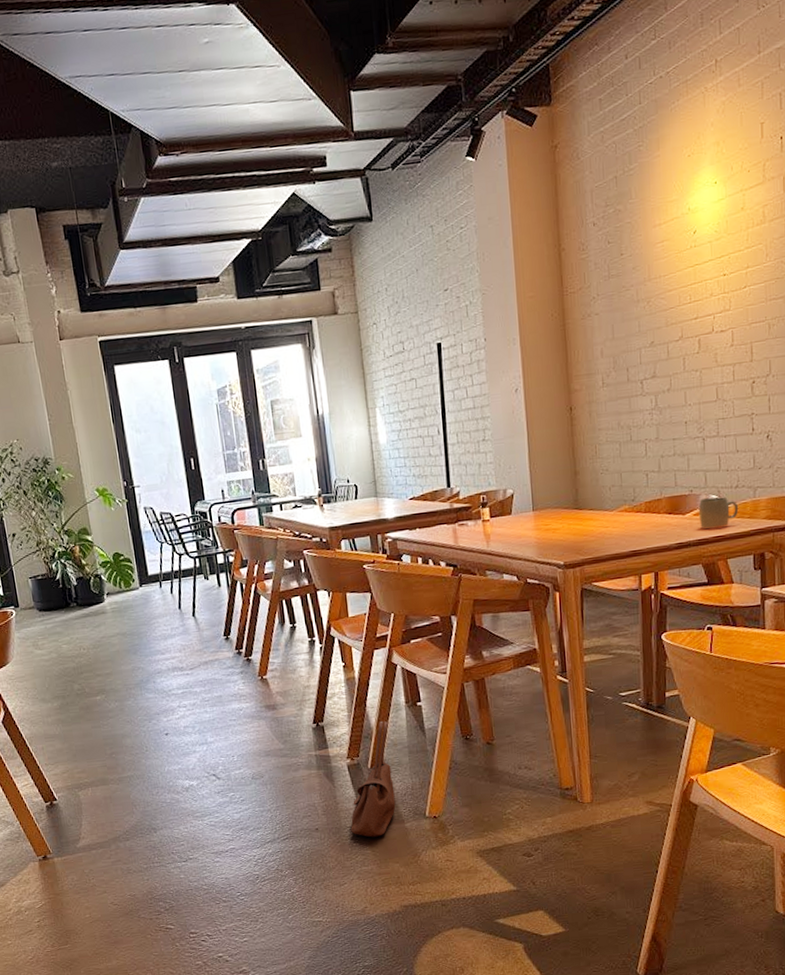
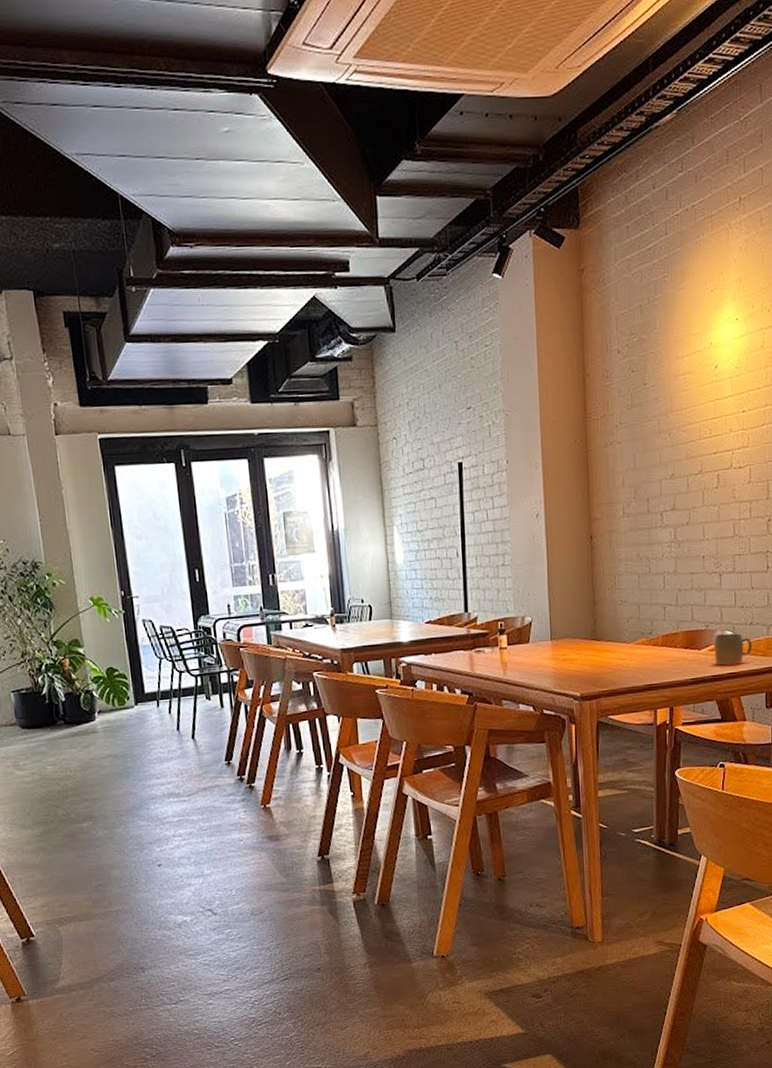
handbag: present [351,721,396,838] -> none [354,855,403,978]

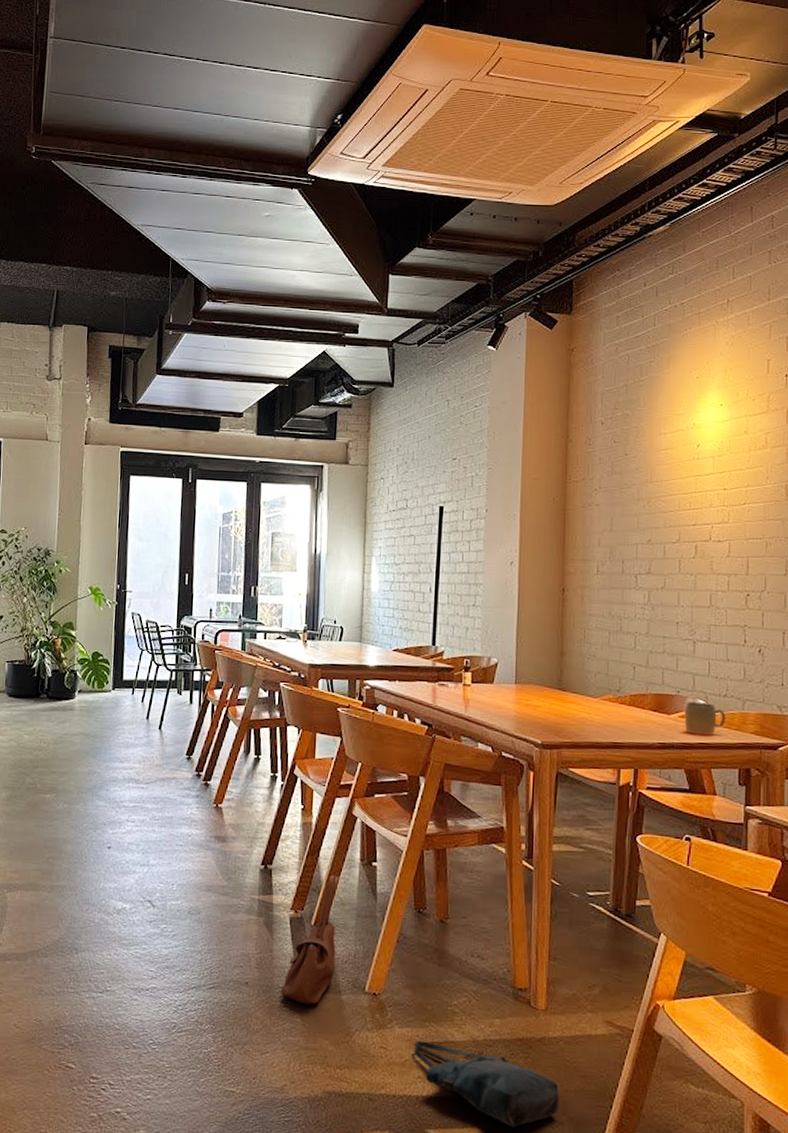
handbag: none [354,855,403,978] -> present [282,876,339,1005]
tote bag: none [485,989,620,1048] -> present [414,1040,559,1128]

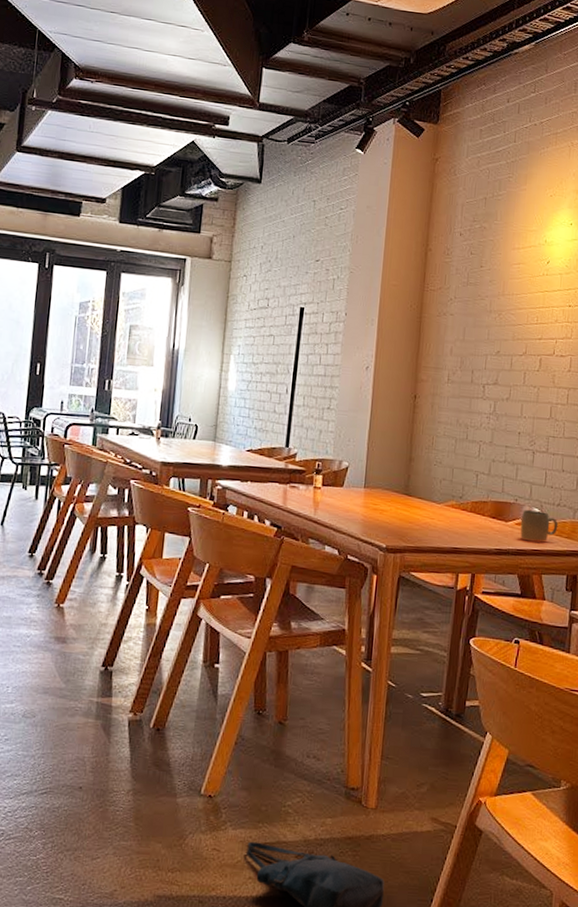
handbag: present [282,876,339,1005] -> none [117,678,181,808]

